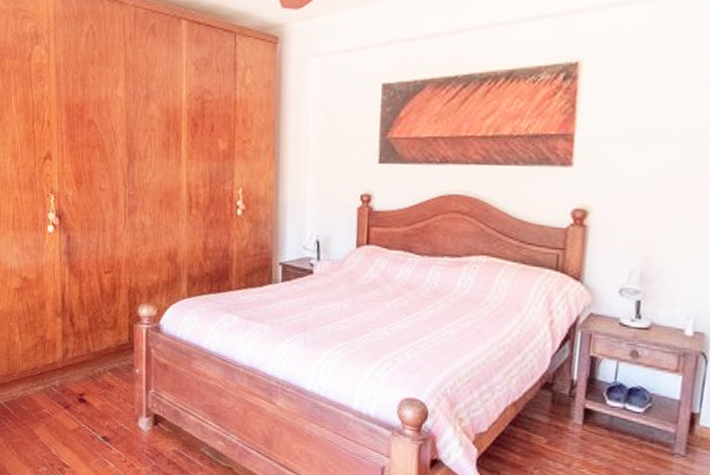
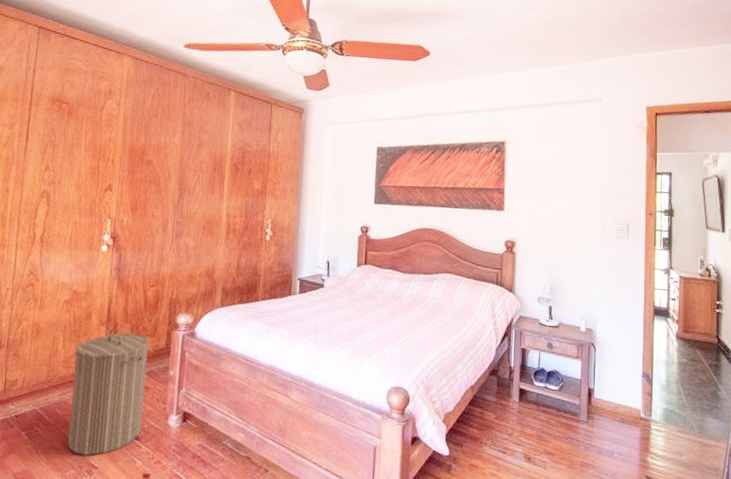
laundry hamper: none [32,320,110,454] -> present [68,328,149,456]

